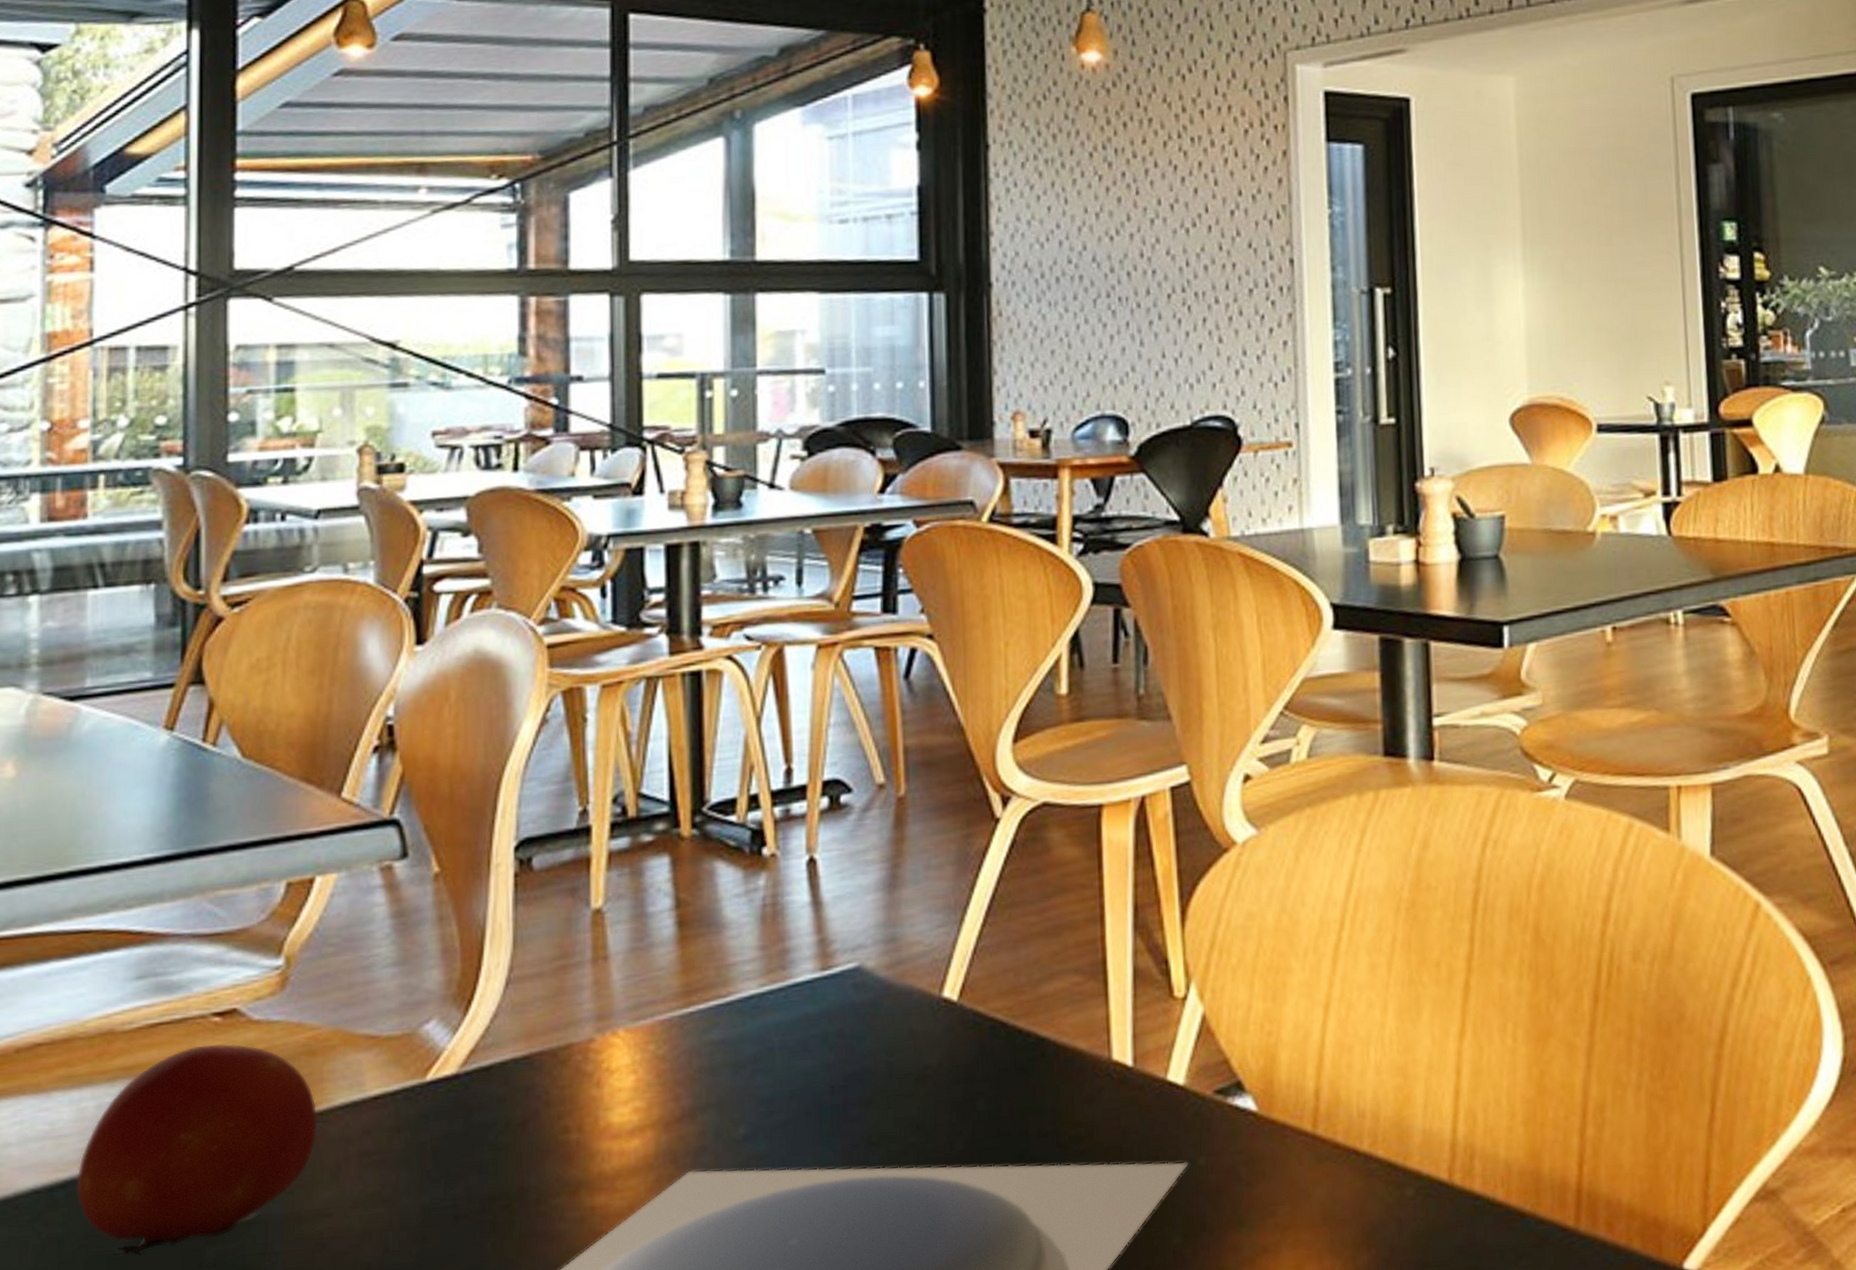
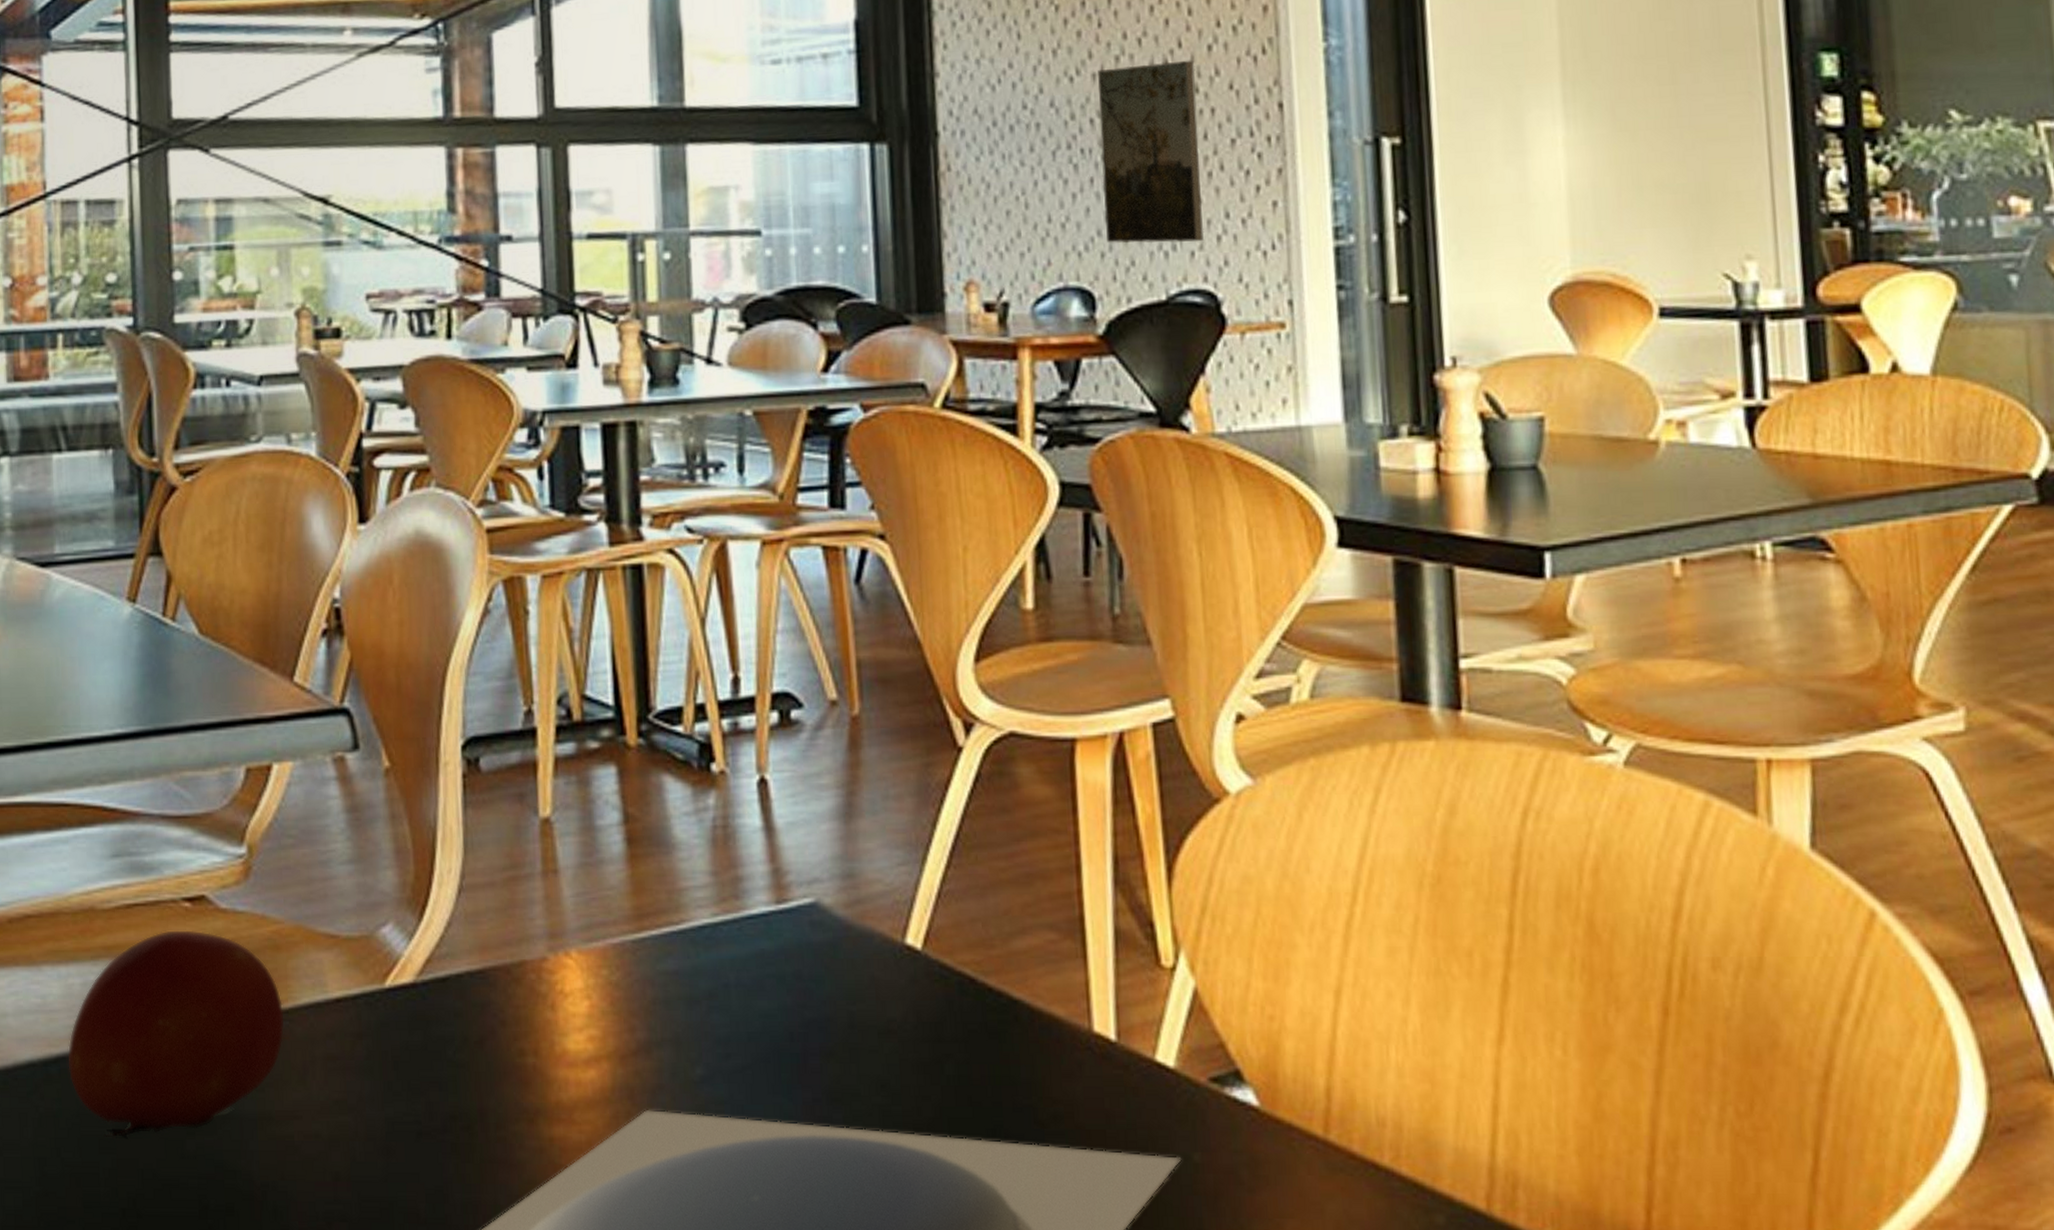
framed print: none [1135,223,1225,378] -> present [1098,60,1204,244]

